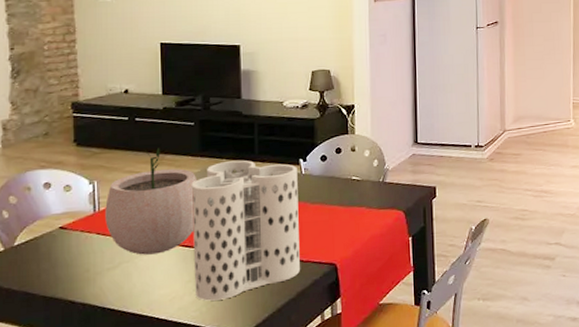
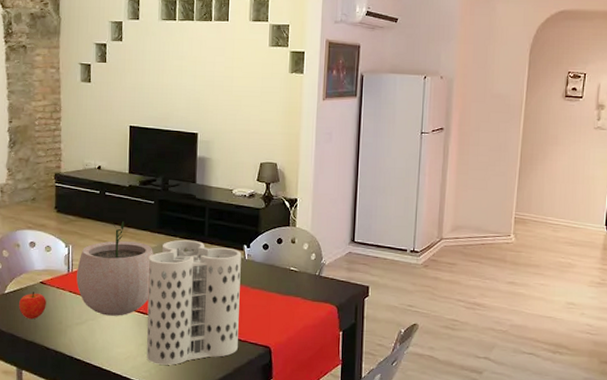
fruit: none [34,239,68,272] -> present [19,292,46,320]

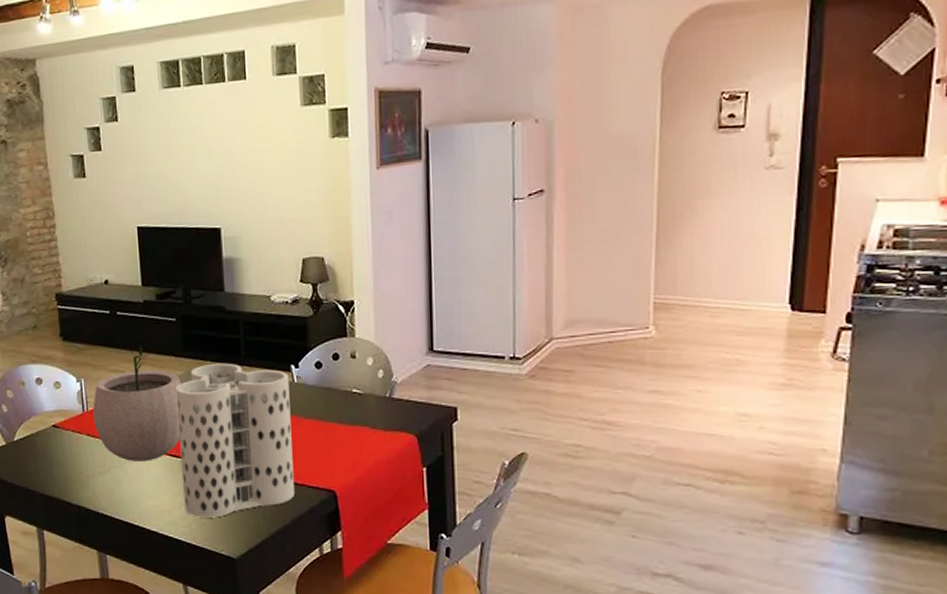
fruit: present [19,292,46,320] -> none [31,437,62,470]

